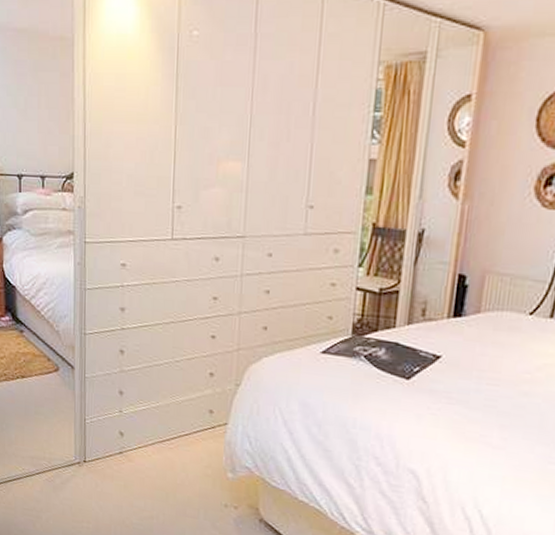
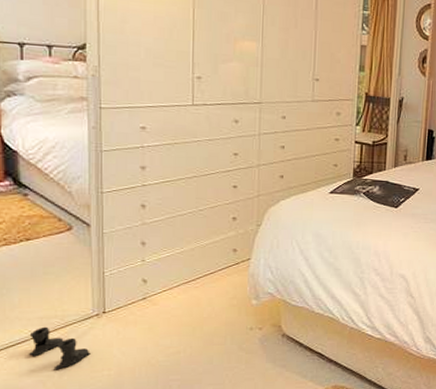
boots: none [23,466,72,513] -> present [29,326,90,370]

